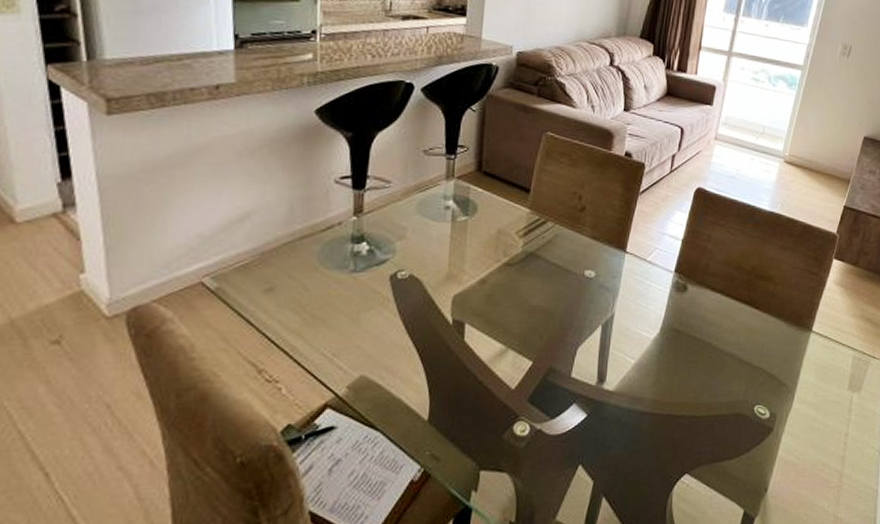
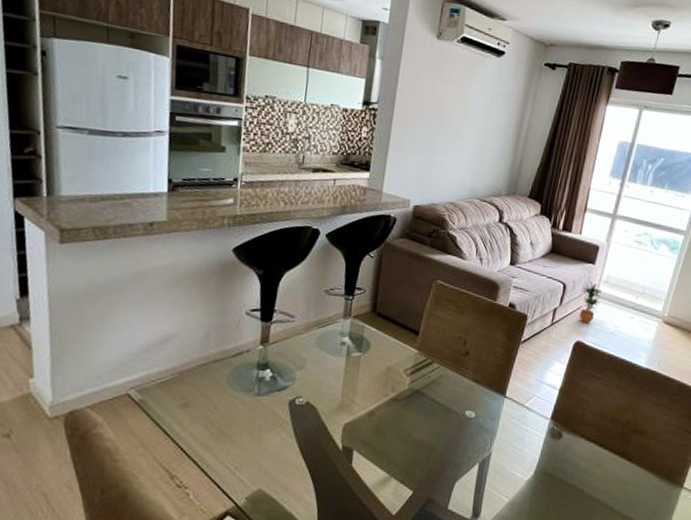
potted plant: none [699,123,722,168] -> present [580,280,602,324]

